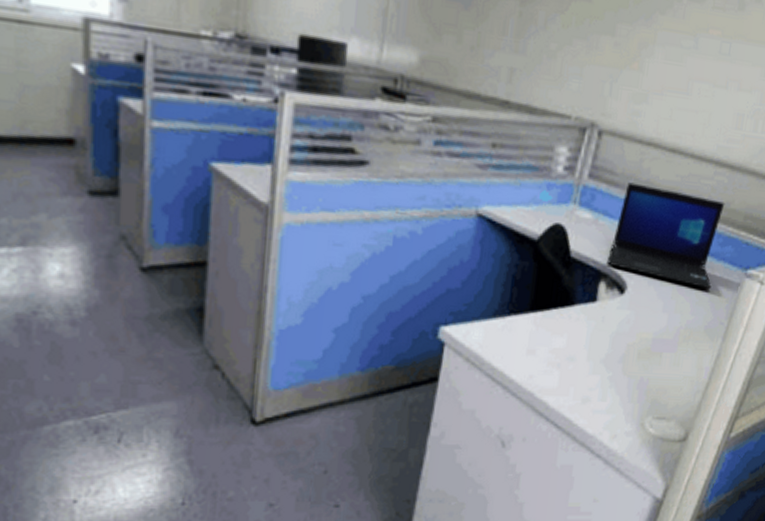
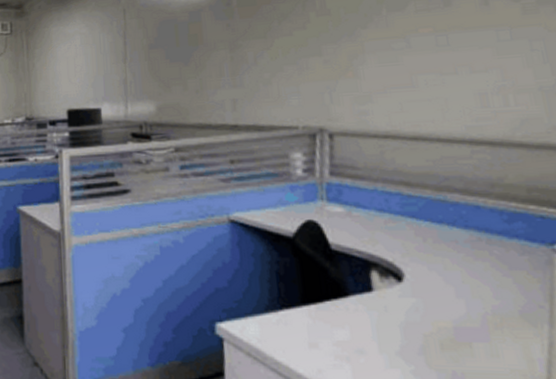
laptop: present [607,182,725,290] -> none [372,173,511,270]

